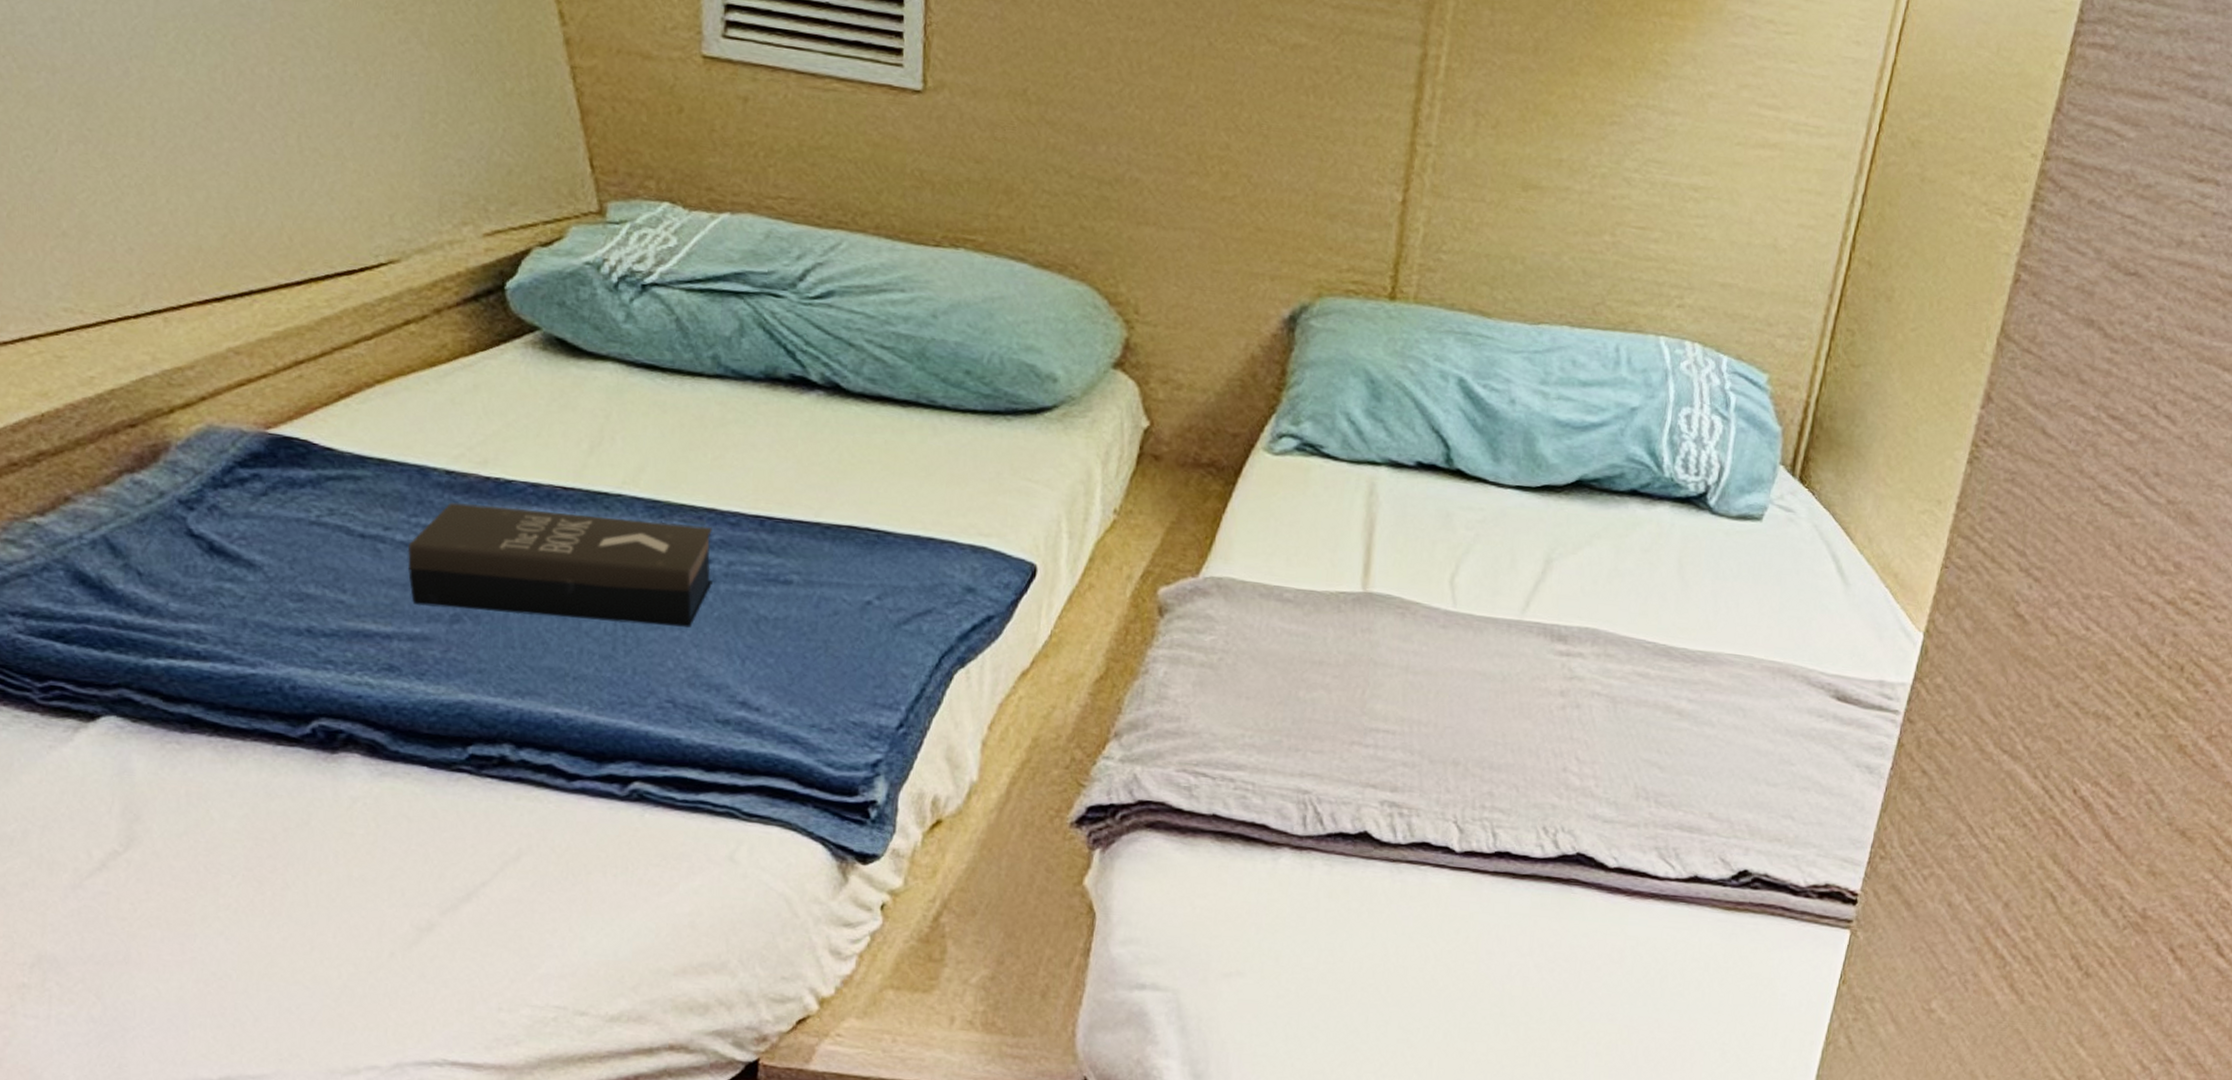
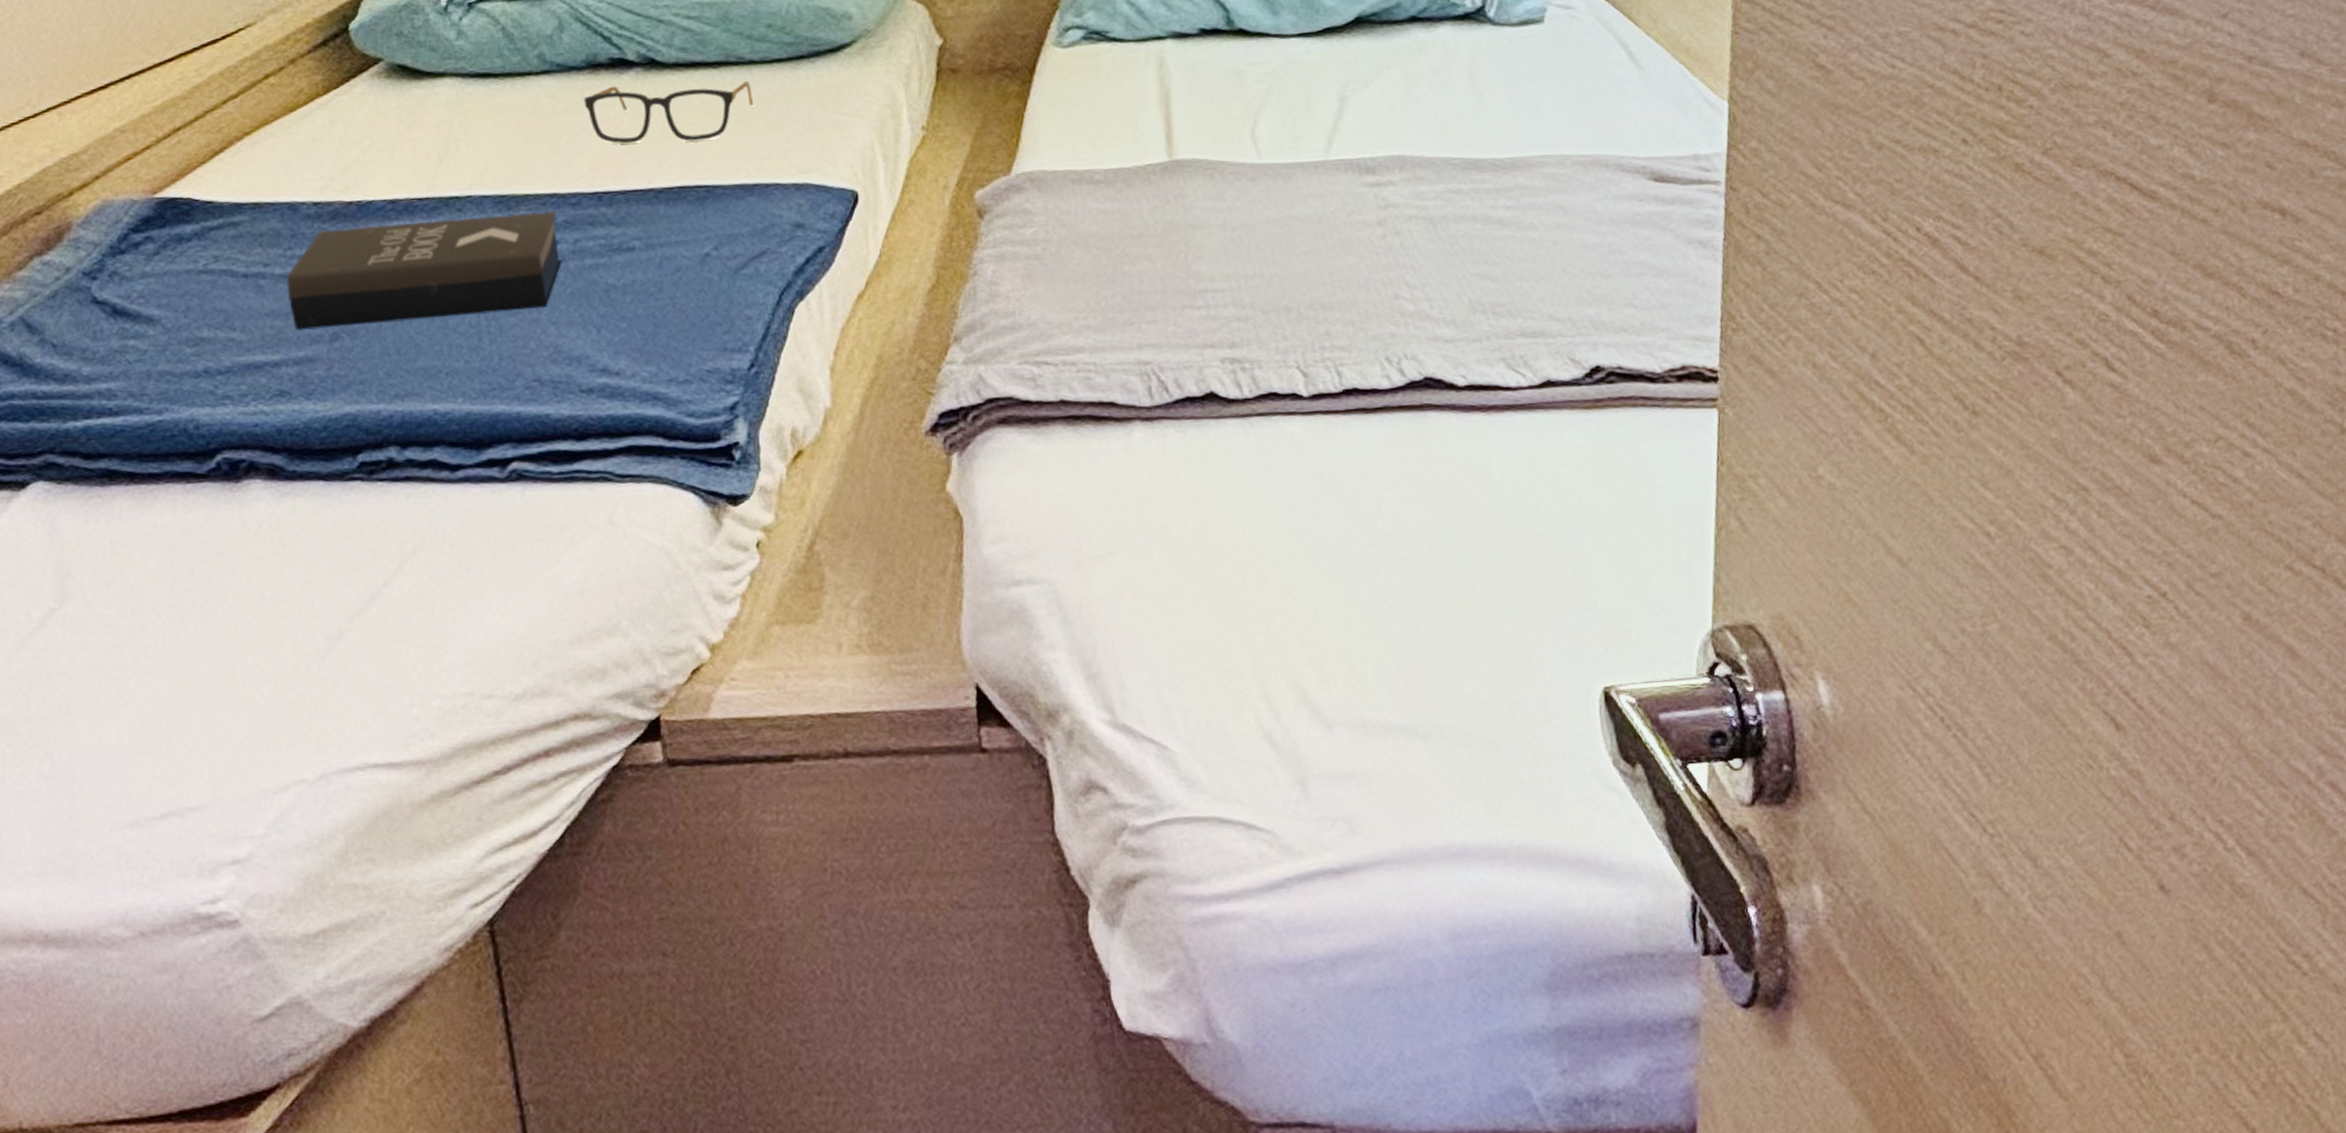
eyeglasses: none [757,405,940,482] -> present [584,81,754,144]

